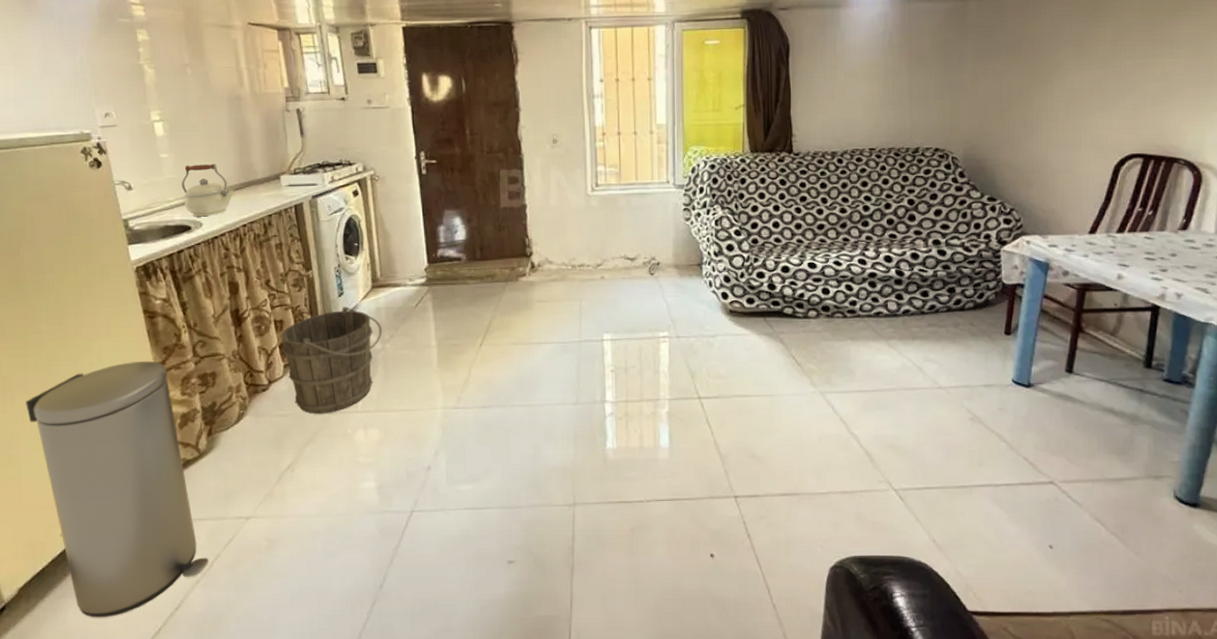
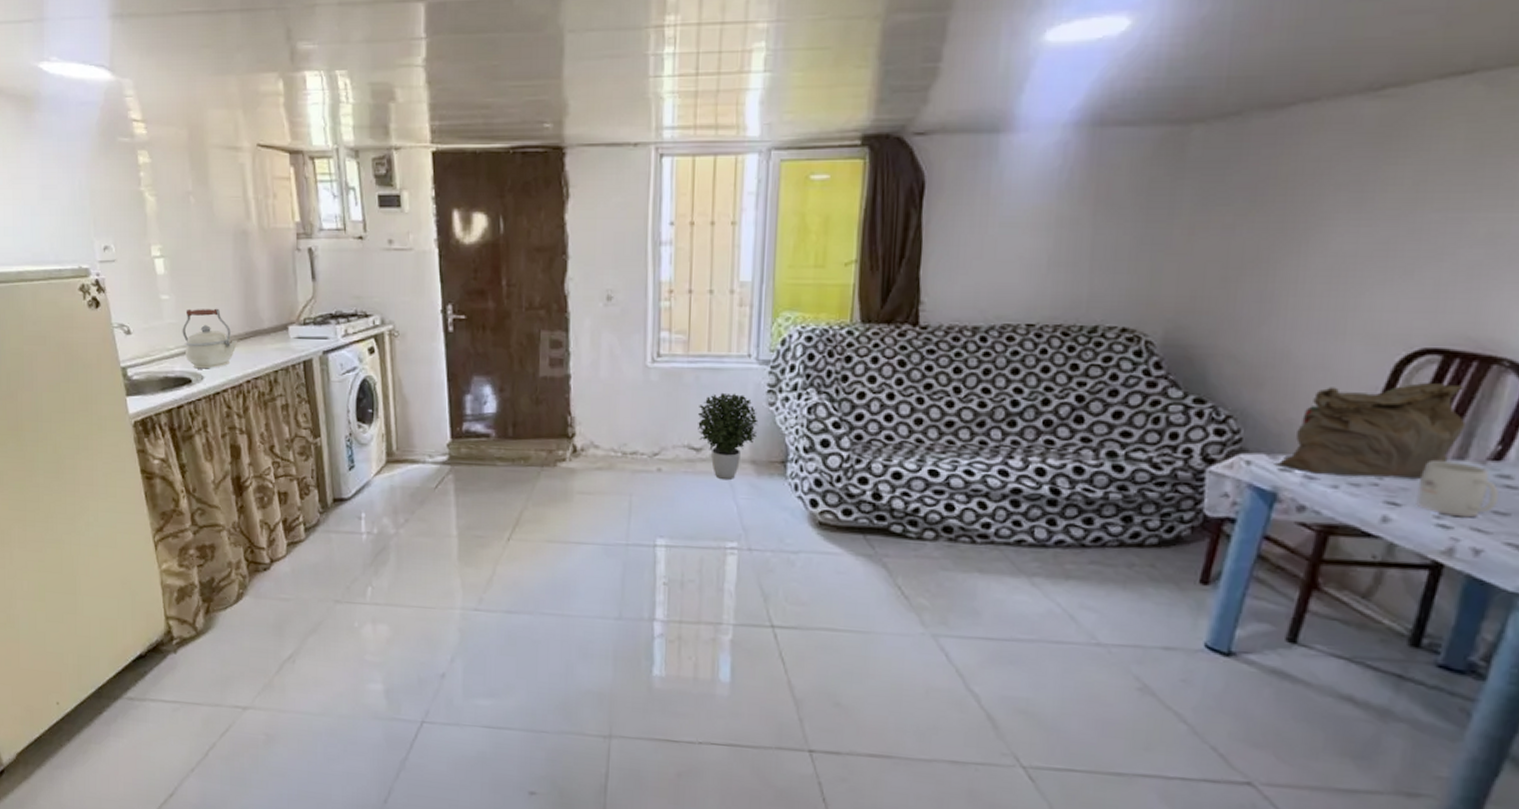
pedal bin: present [26,360,209,618] -> none [24,525,204,795]
bucket: present [281,307,383,414] -> none [284,482,397,602]
potted plant: none [631,212,678,283] -> present [698,392,759,481]
bag: none [1045,178,1162,248] -> present [1274,383,1466,480]
mug: none [1138,233,1188,272] -> present [1416,461,1500,518]

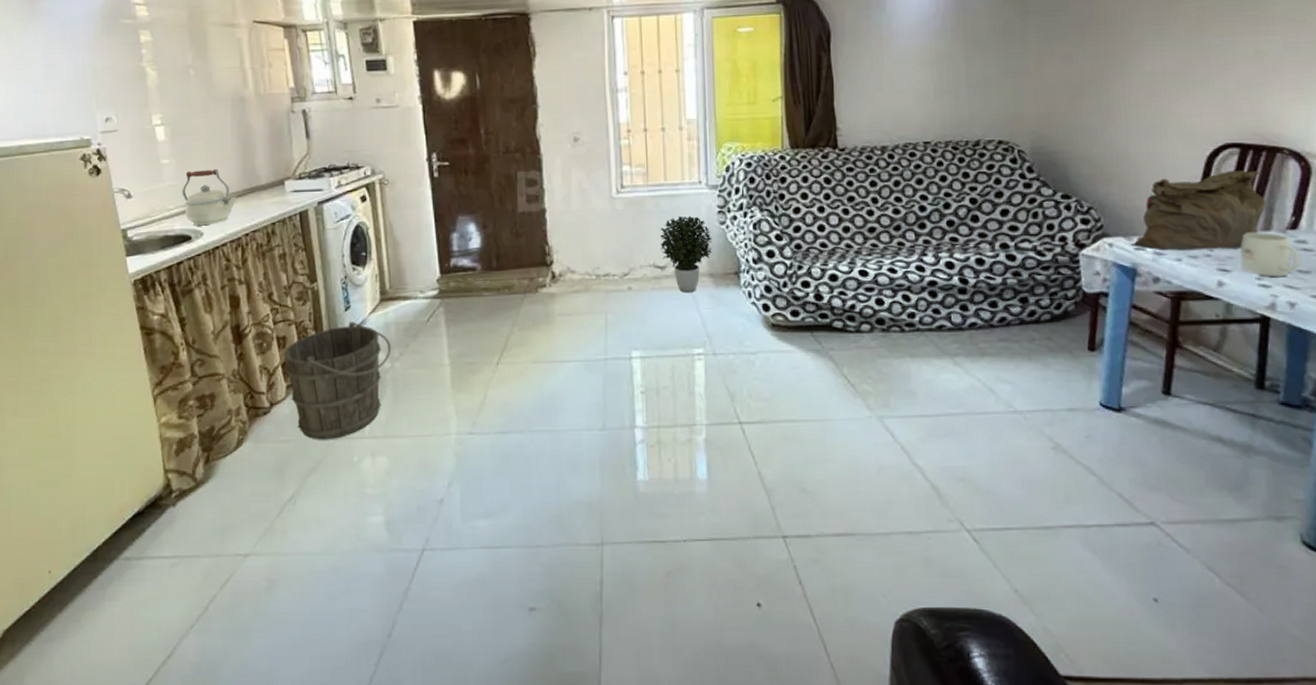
bucket: none [284,482,397,602] -> present [283,322,392,440]

